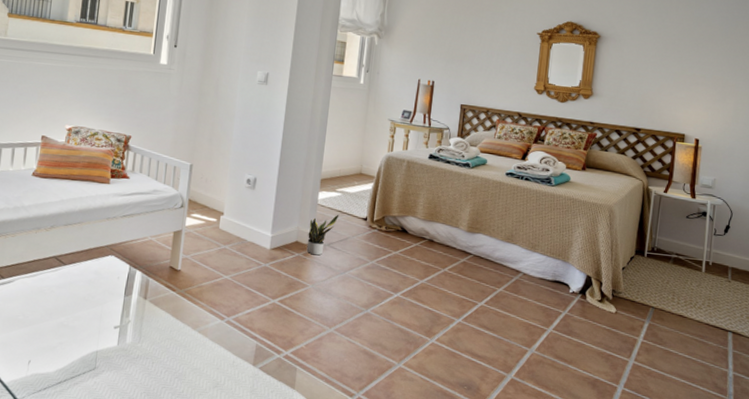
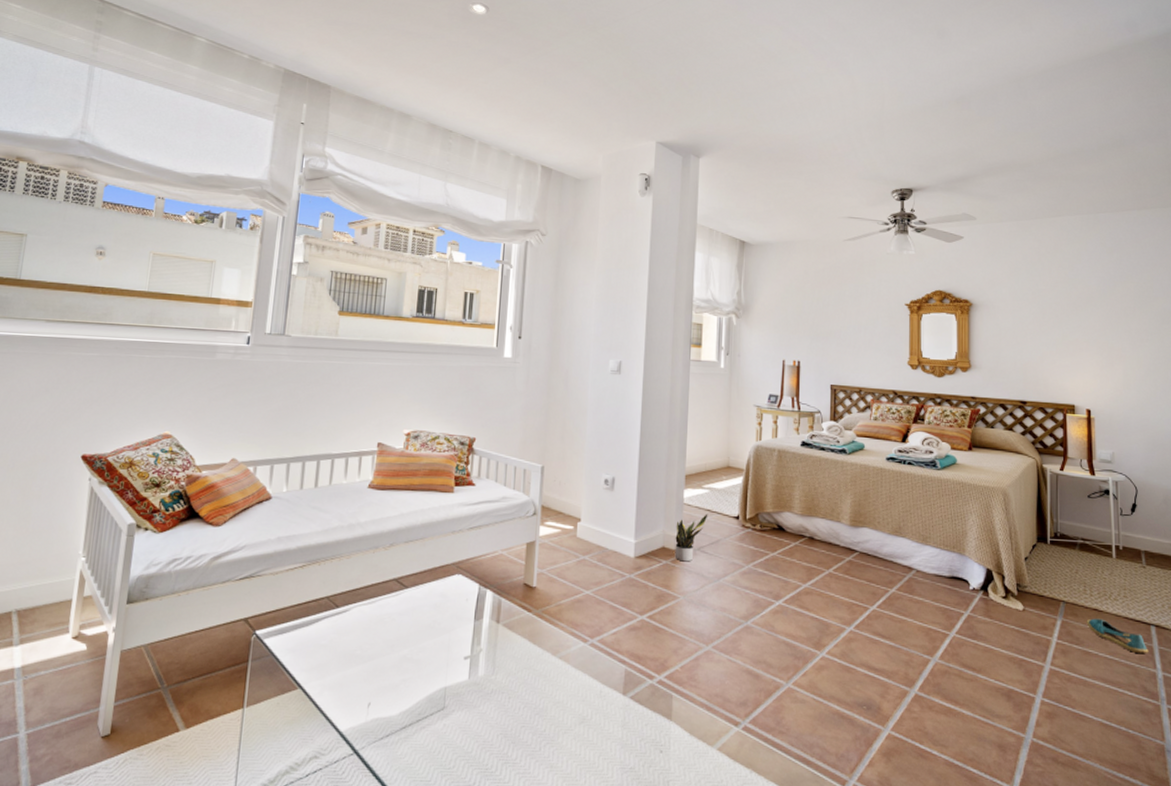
slipper: none [671,323,724,356] -> present [1086,618,1149,655]

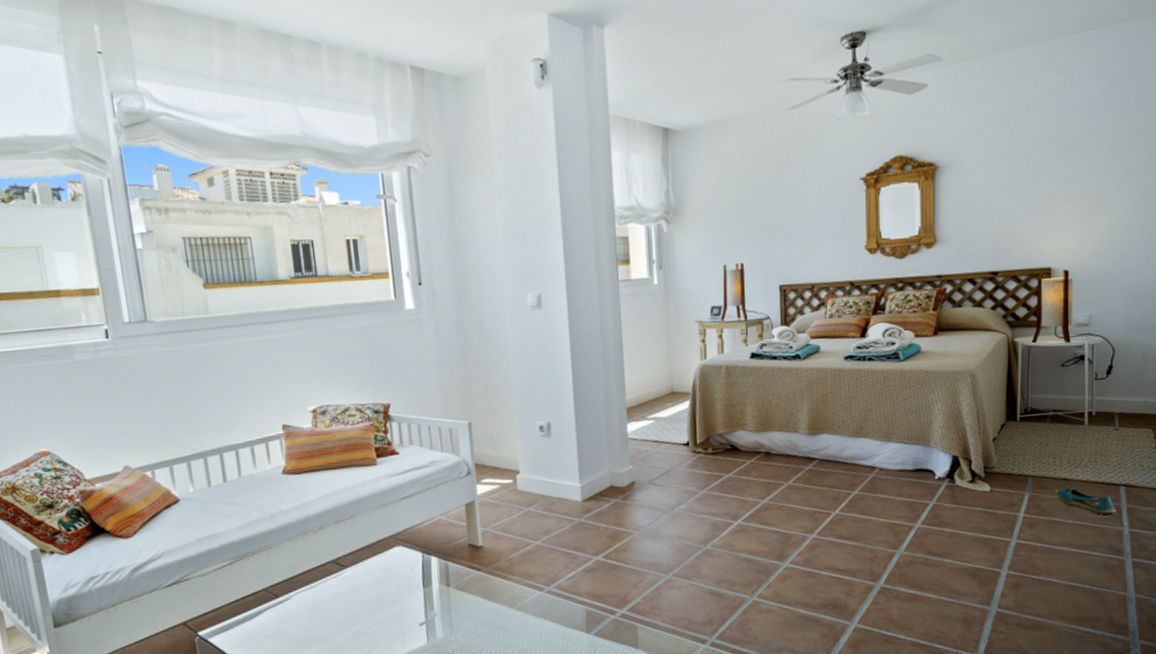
potted plant: present [674,514,708,562] -> none [622,445,656,498]

